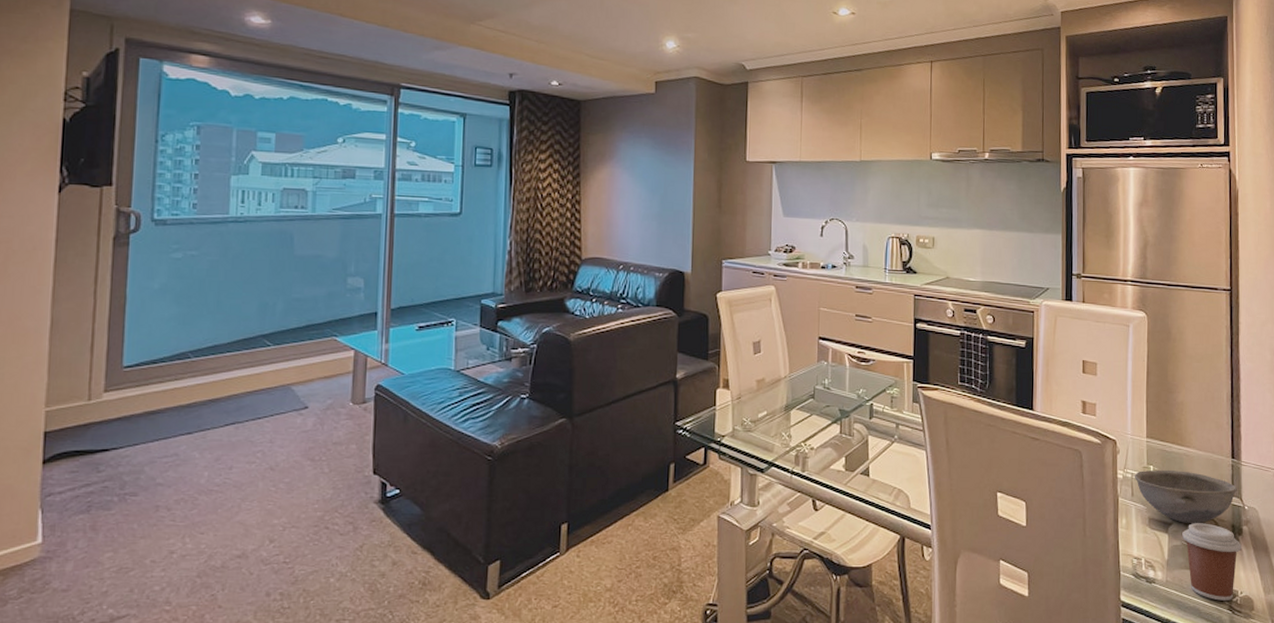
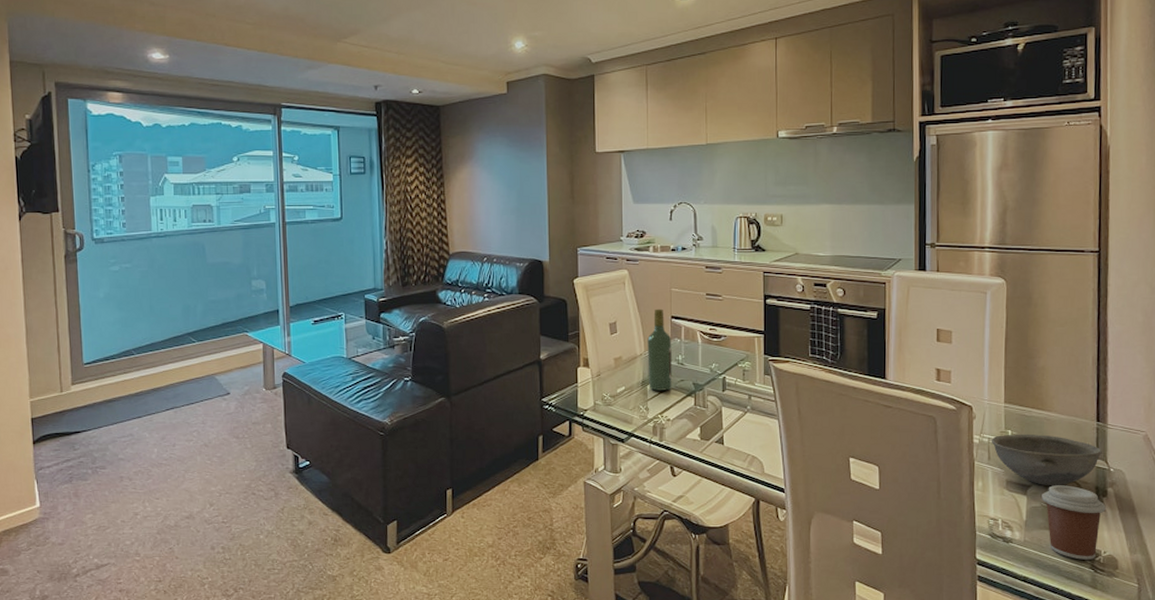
wine bottle: none [792,328,818,417] -> present [647,308,672,391]

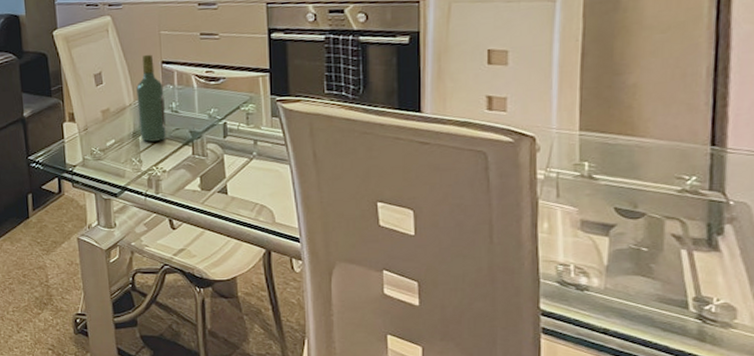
bowl: present [991,433,1102,486] -> none [560,164,718,225]
coffee cup: present [1042,485,1106,560] -> none [630,223,721,309]

